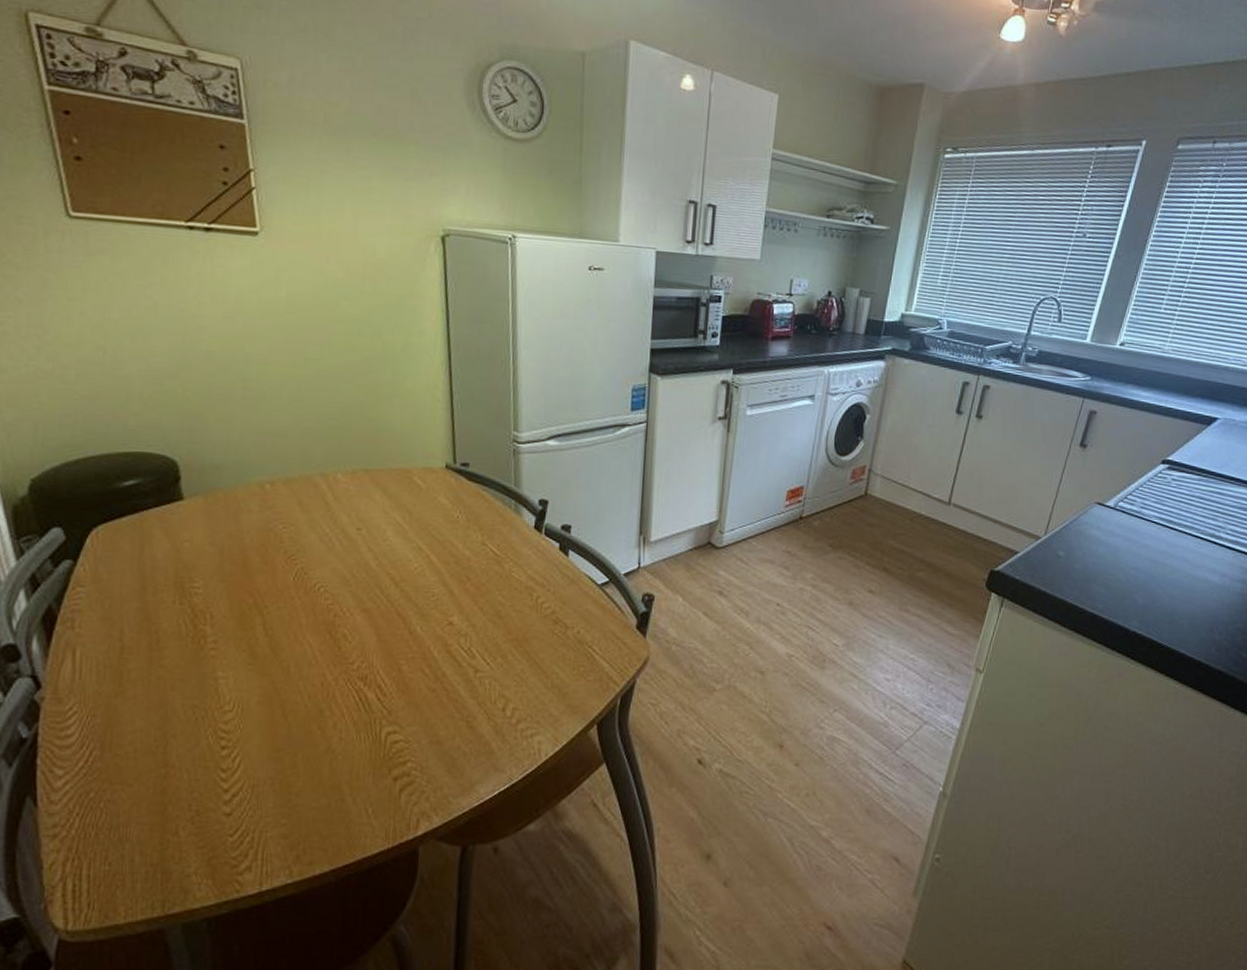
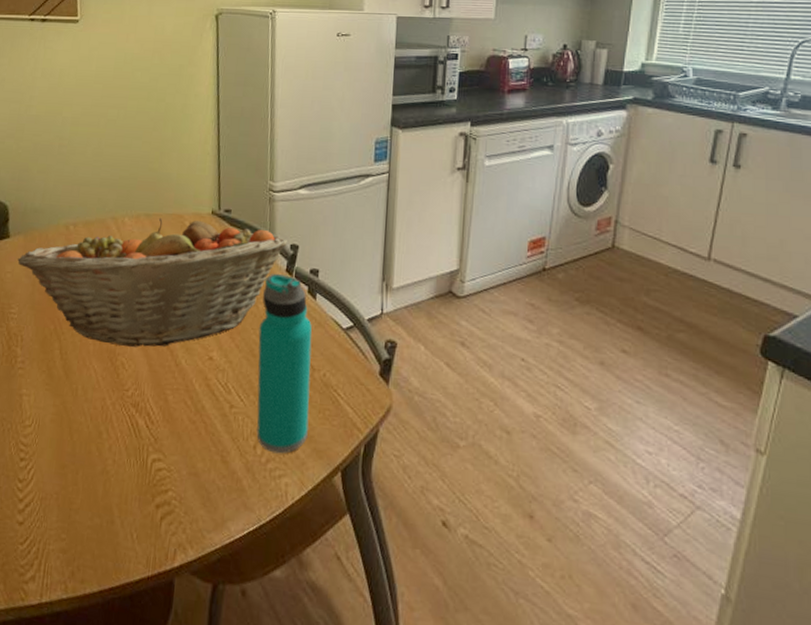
fruit basket: none [197,473,535,617] -> present [18,218,287,347]
water bottle: none [505,530,565,714] -> present [256,273,312,454]

